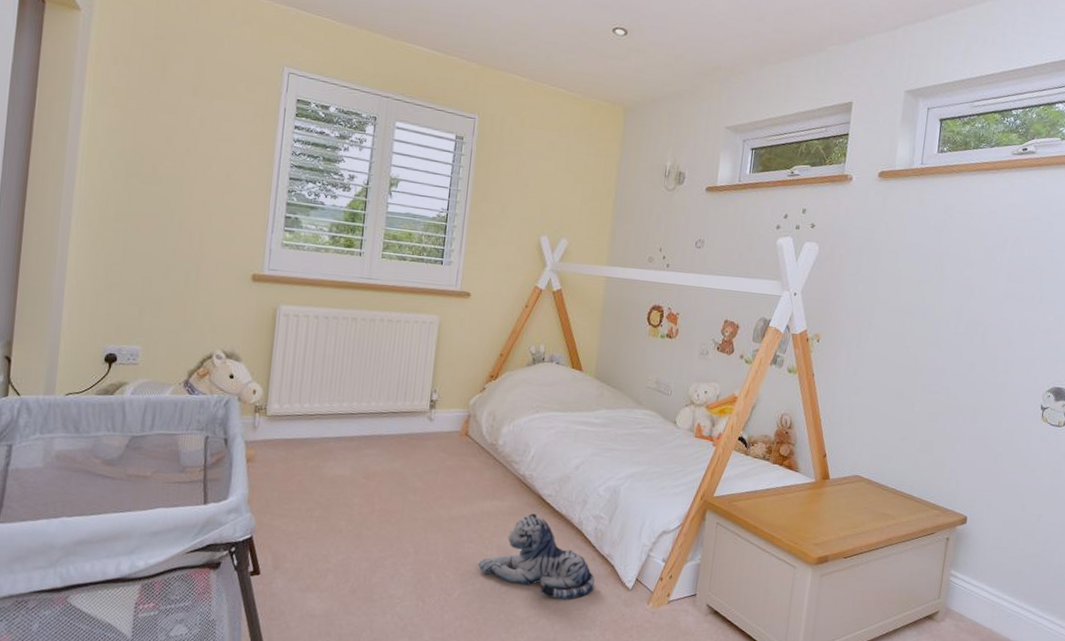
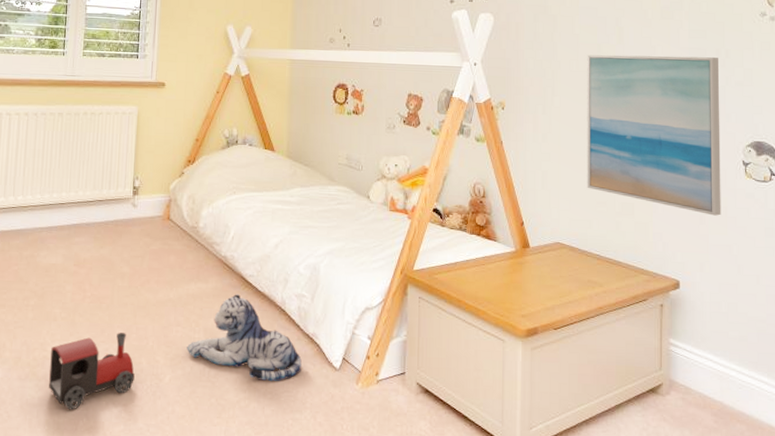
toy train: none [331,547,423,622] -> present [49,333,135,410]
wall art: none [891,292,1032,457] -> present [587,55,721,216]

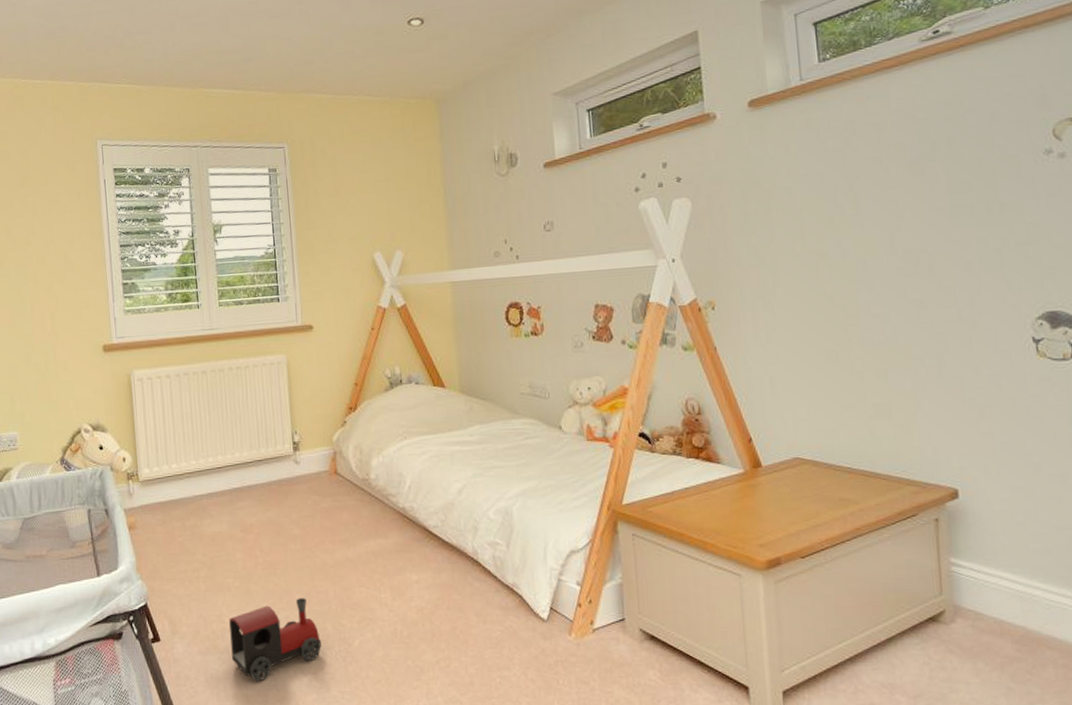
plush toy: present [187,294,302,381] -> none [373,548,504,638]
wall art: present [587,55,721,216] -> none [814,213,1008,408]

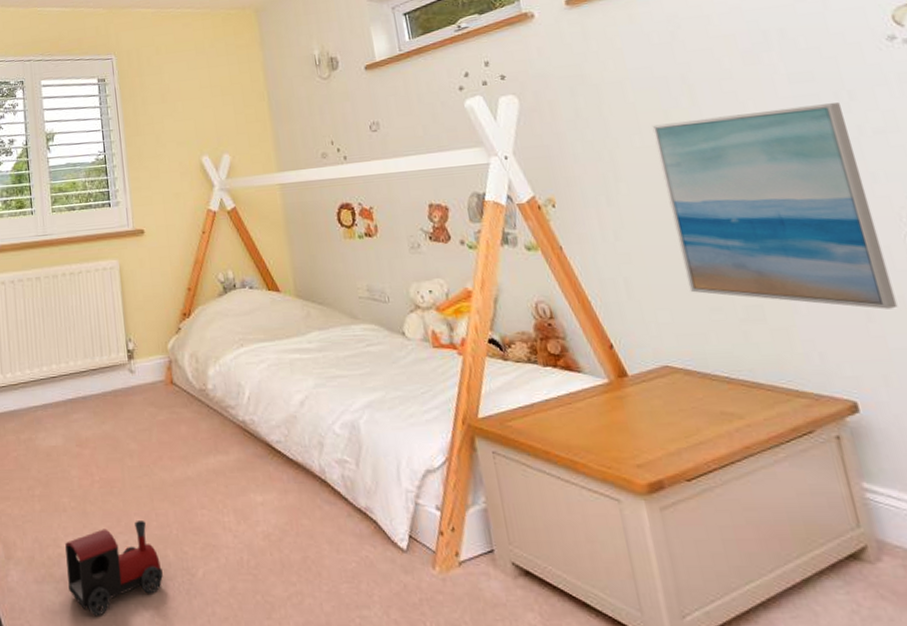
wall art: none [814,213,1008,408] -> present [651,102,898,310]

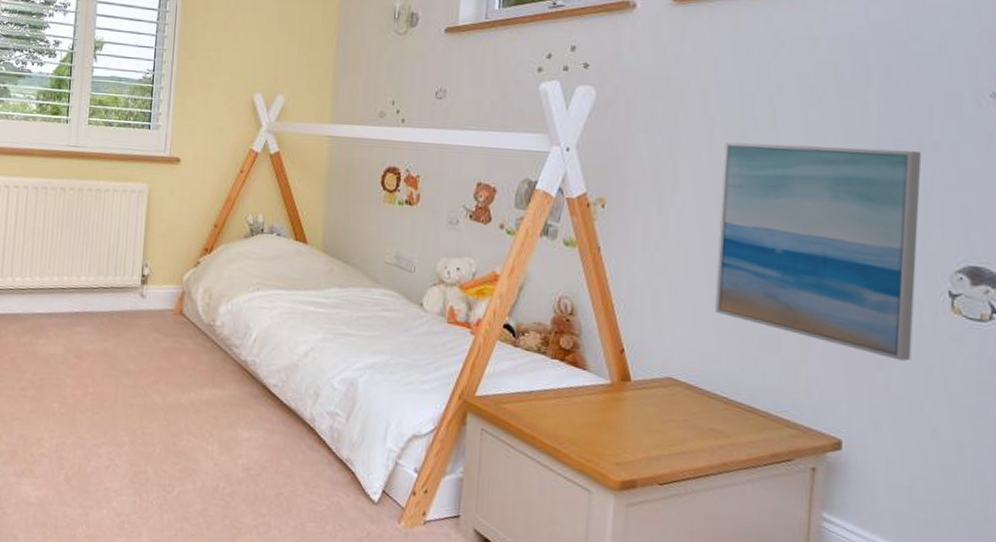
toy train: present [65,521,163,616] -> none [46,435,140,515]

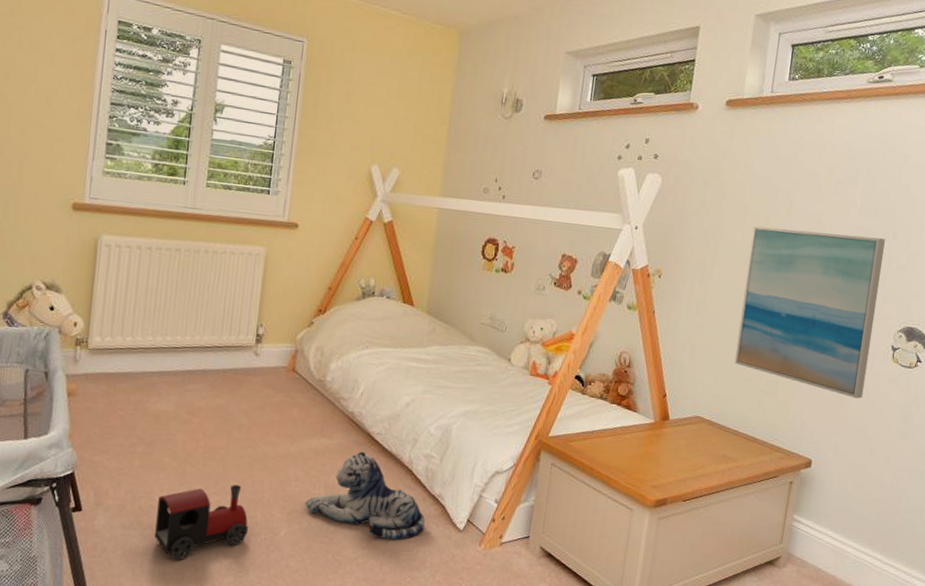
toy train: none [46,435,140,515] -> present [155,485,248,561]
plush toy: none [198,405,333,509] -> present [305,451,425,540]

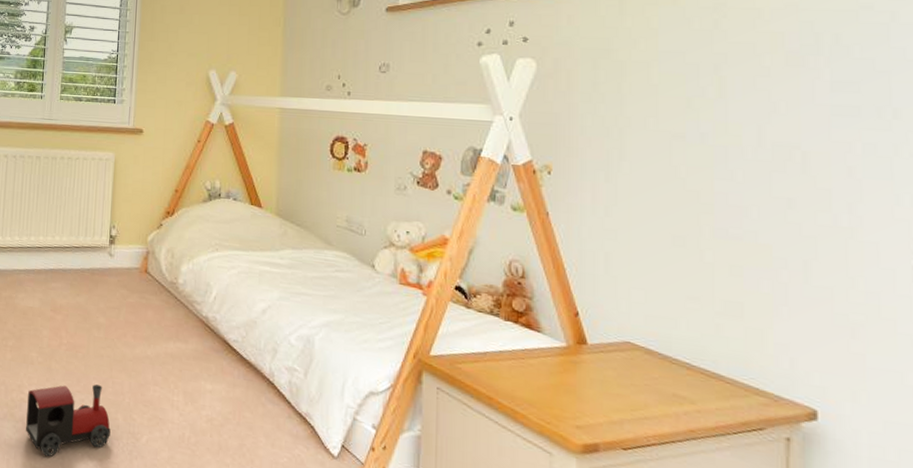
plush toy: present [305,451,425,540] -> none [165,359,293,461]
wall art: present [734,226,885,399] -> none [670,110,887,330]

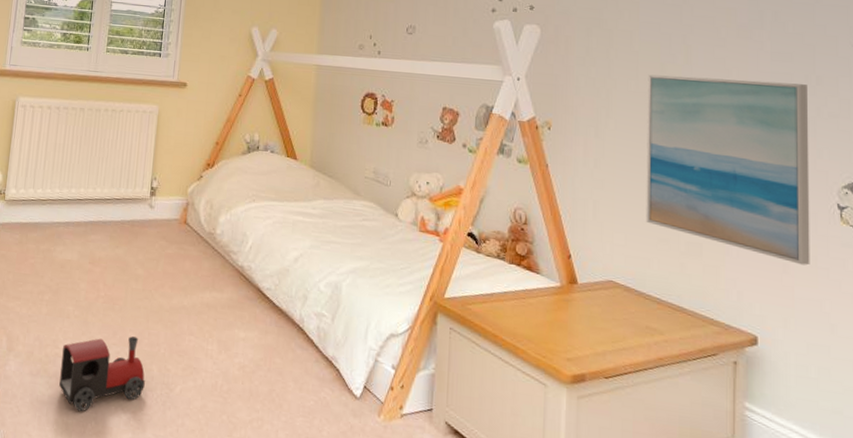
wall art: none [670,110,887,330] -> present [646,74,810,265]

